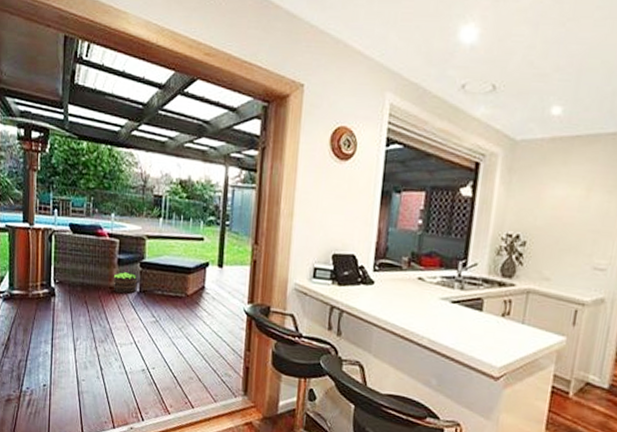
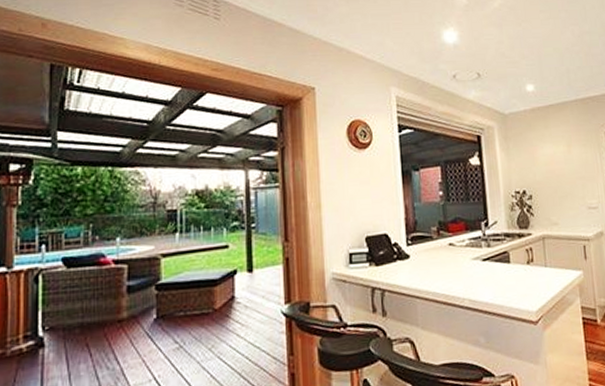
potted plant: present [113,272,138,294] -> none [122,298,154,324]

